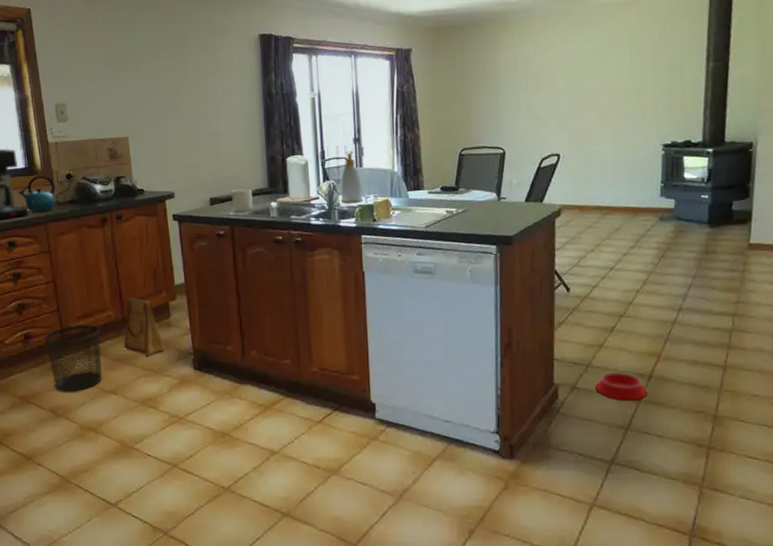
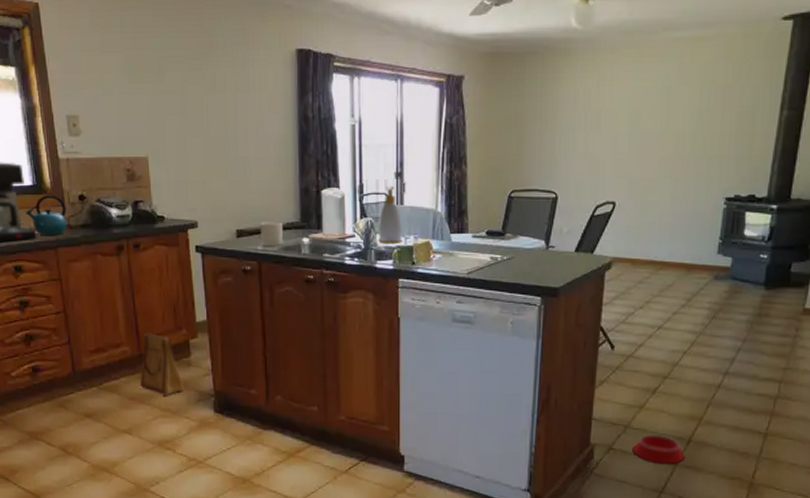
waste bin: present [44,324,102,392] -> none [54,359,117,430]

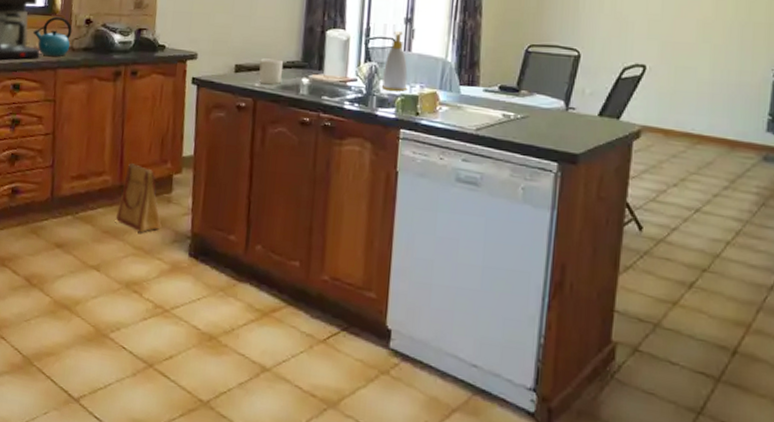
pet bowl: present [632,435,685,464] -> none [663,338,729,379]

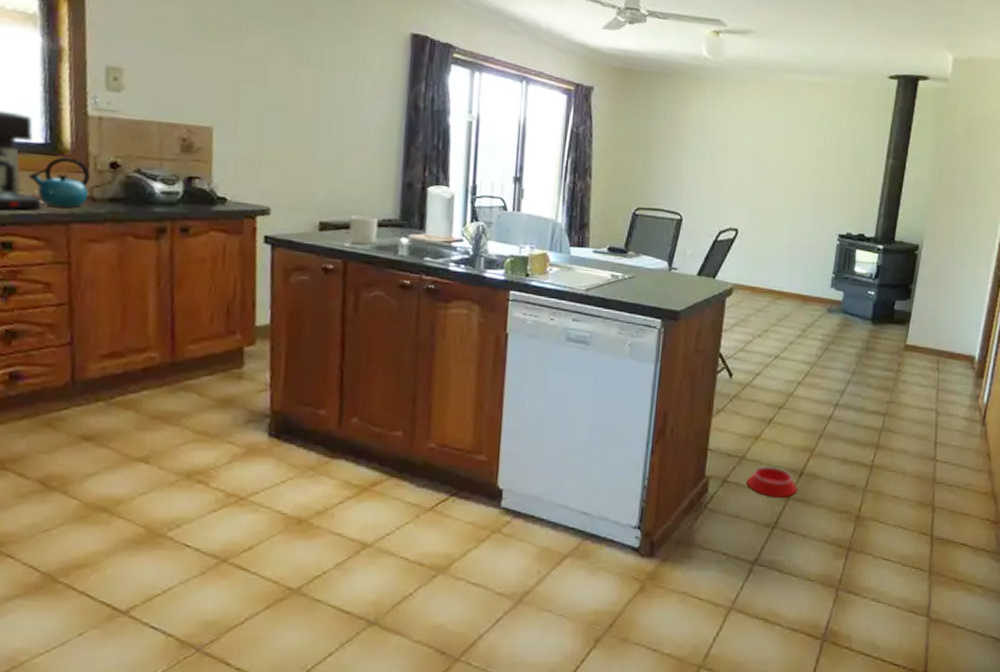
shopping bag: present [115,163,161,233] -> none [167,336,231,415]
soap bottle: present [381,31,408,92] -> none [489,190,517,253]
pet bowl: none [663,338,729,379] -> present [747,467,797,497]

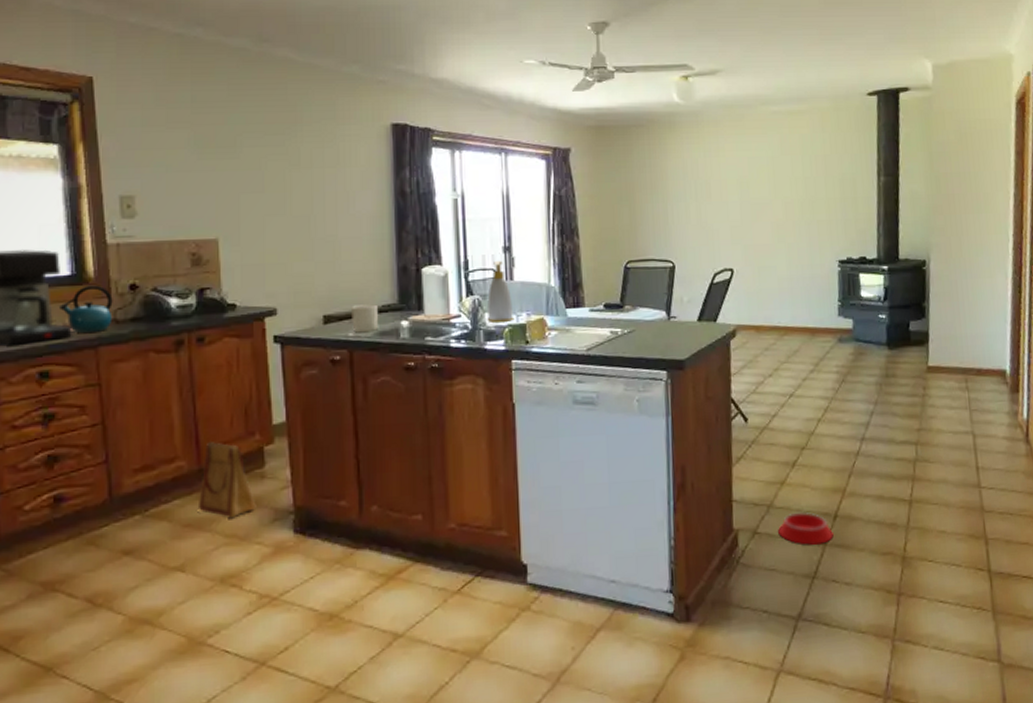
shopping bag: none [167,336,231,415] -> present [197,442,256,519]
soap bottle: none [489,190,517,253] -> present [487,261,515,324]

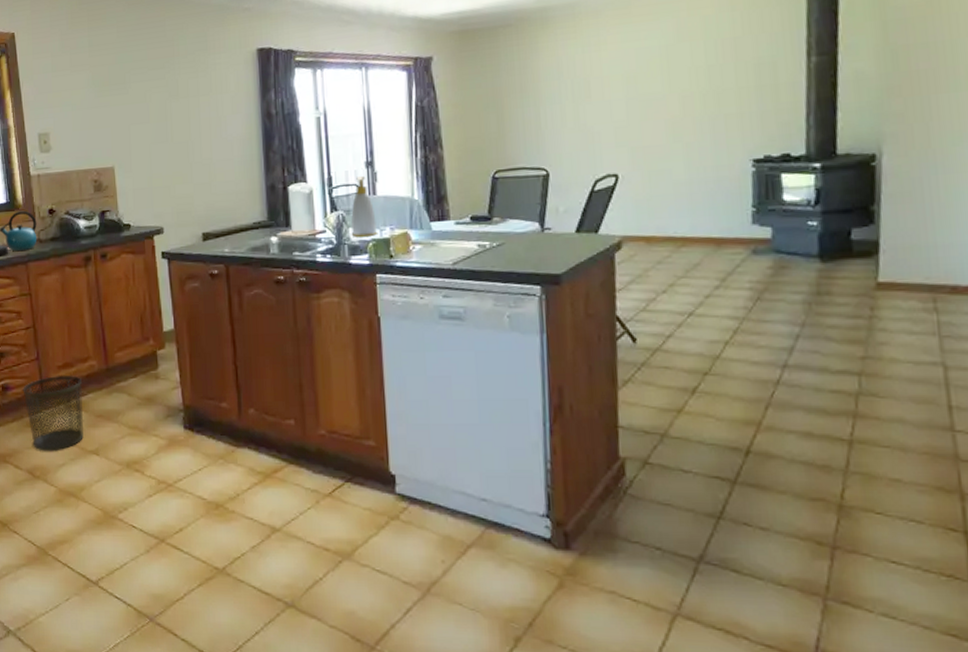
waste bin: none [83,478,167,572] -> present [23,374,84,451]
shopping bag: present [197,442,256,519] -> none [106,345,153,412]
mug: present [352,304,379,333] -> none [226,222,251,249]
pet bowl: present [778,512,834,545] -> none [674,445,745,482]

